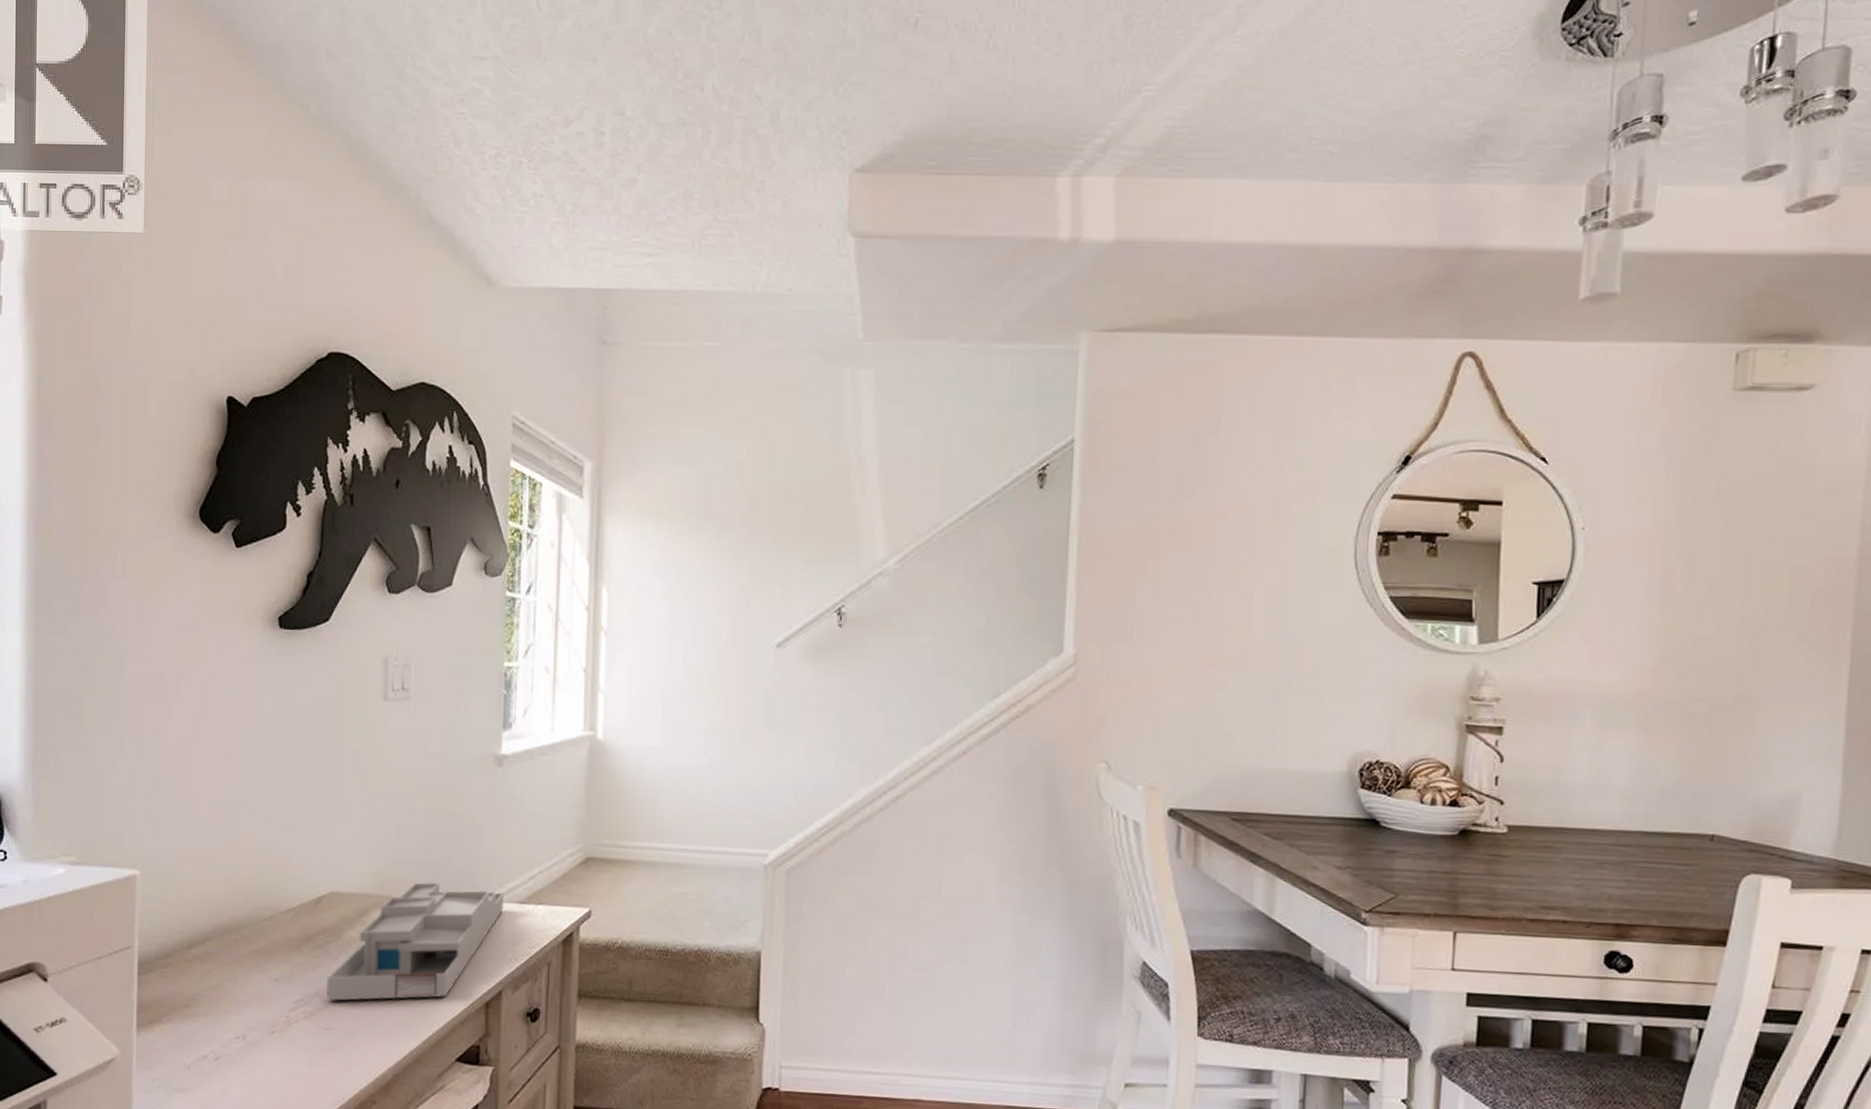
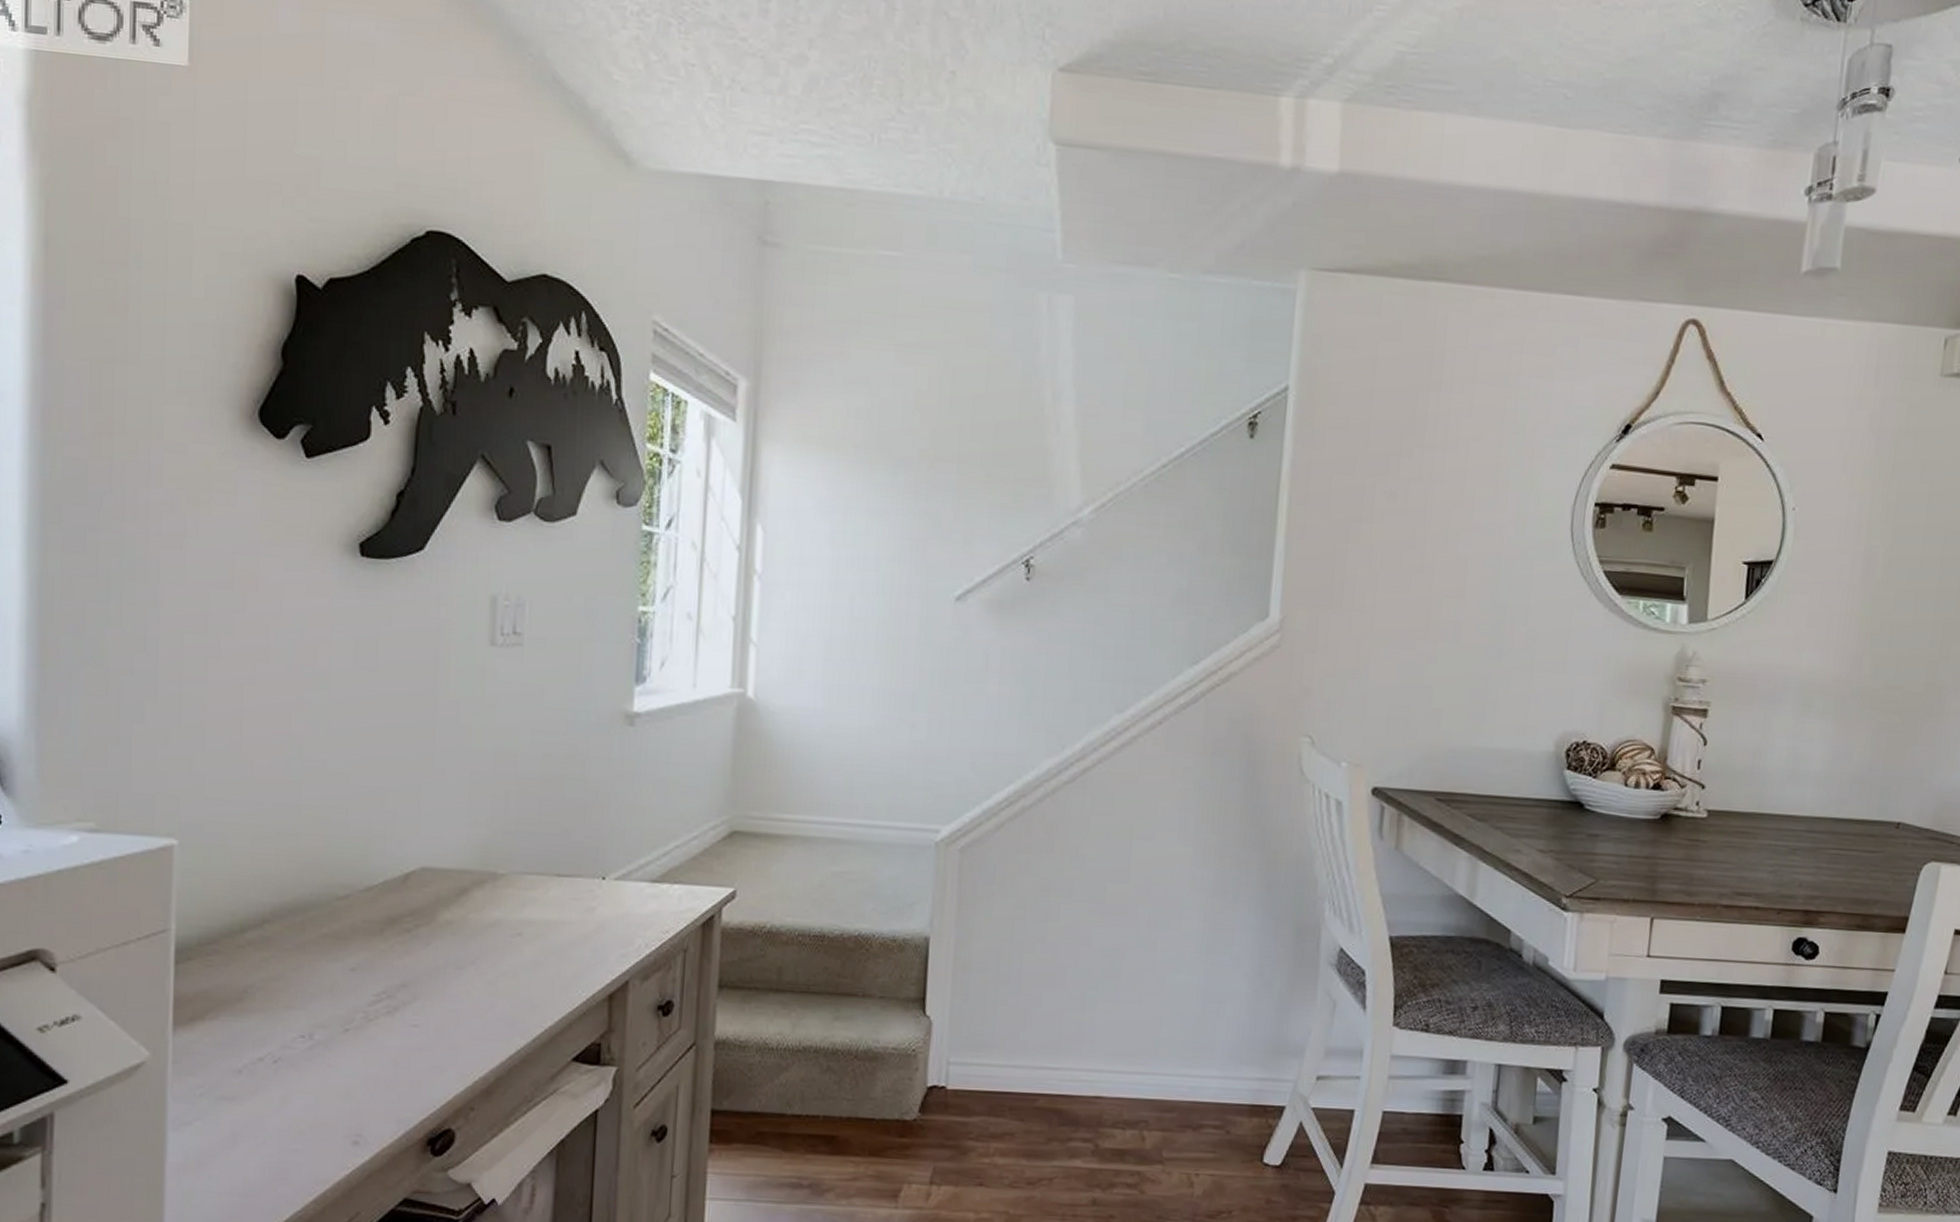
desk organizer: present [325,882,504,1002] -> none [414,856,633,994]

